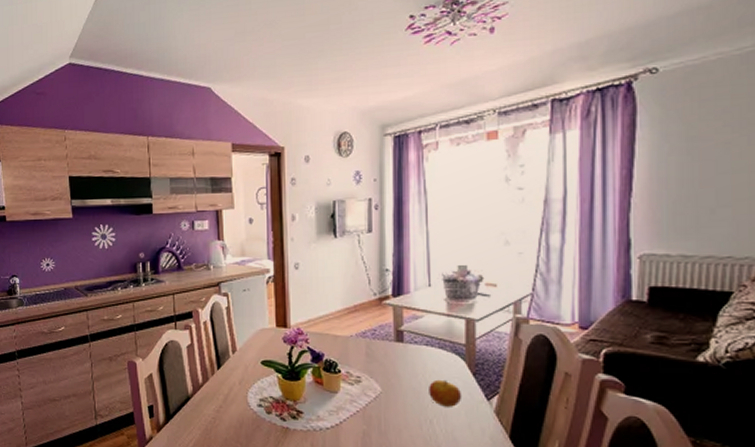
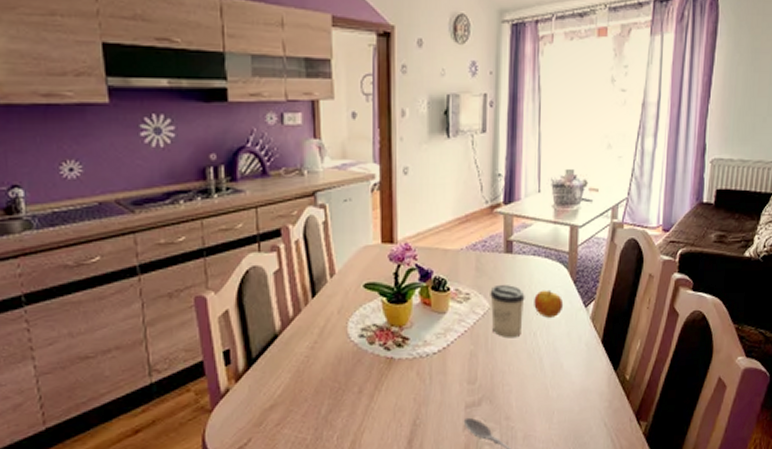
cup: none [381,370,419,423] -> present [490,284,525,339]

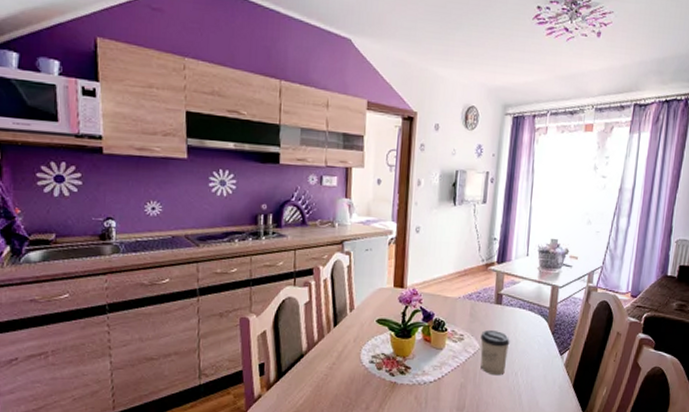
apple: present [534,289,564,318] -> none [517,337,543,361]

